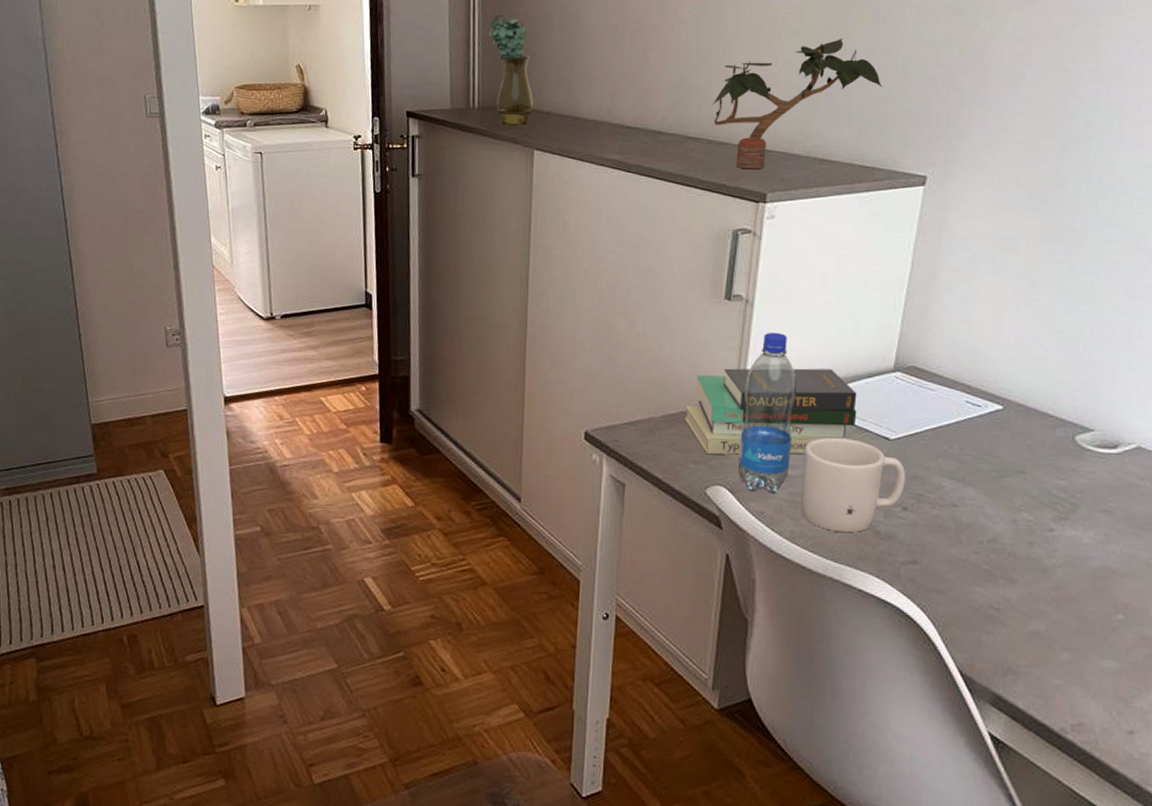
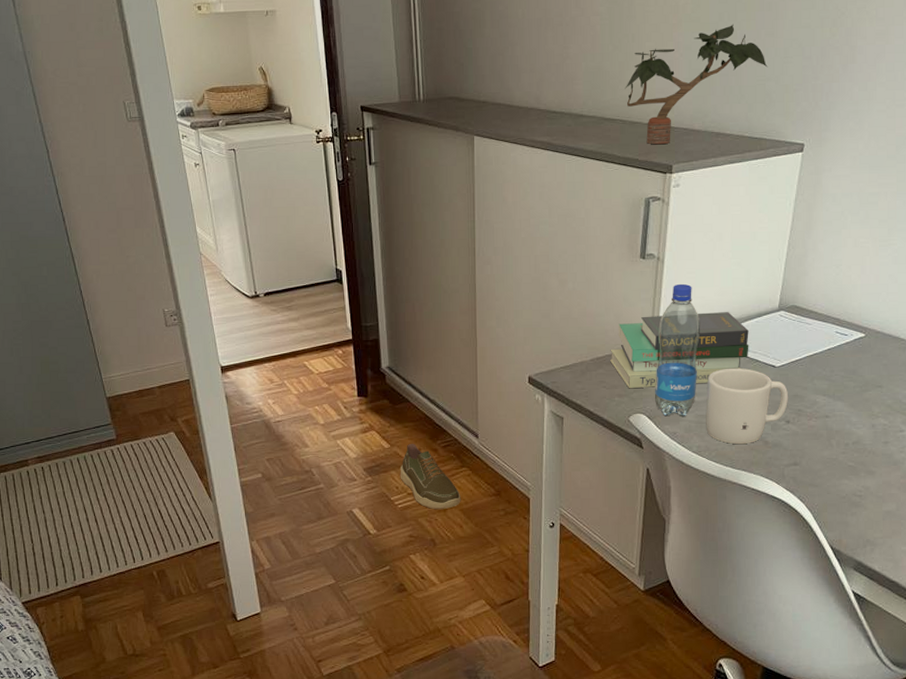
shoe: none [423,502,496,587] -> present [400,443,461,510]
vase: present [489,11,533,125] -> none [429,11,471,114]

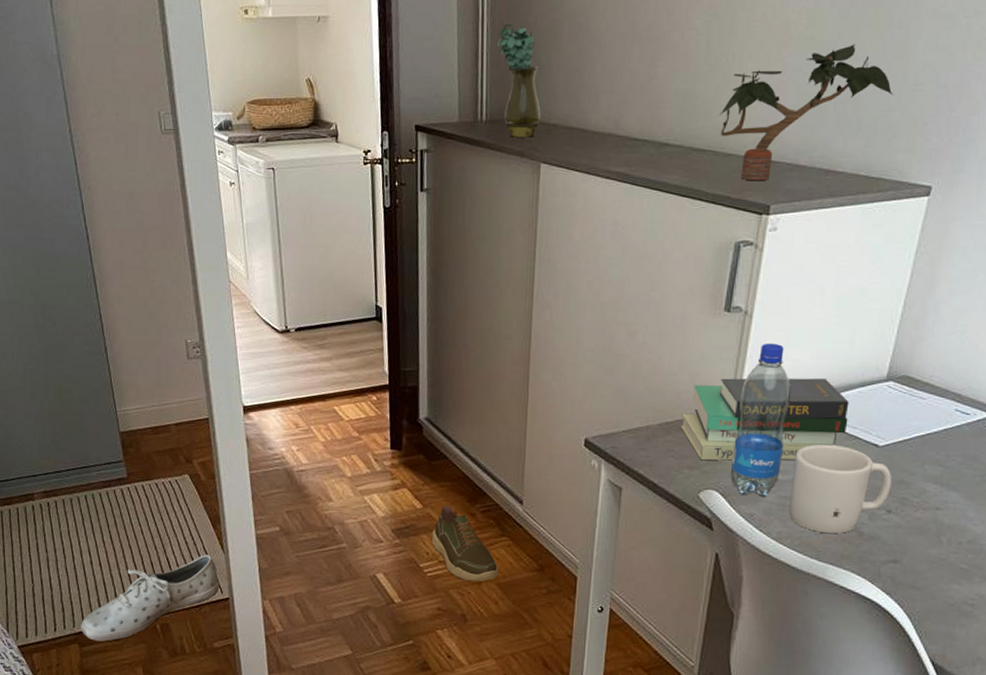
shoe: none [81,504,210,592] -> present [81,555,220,642]
vase: none [429,11,471,114] -> present [497,21,541,137]

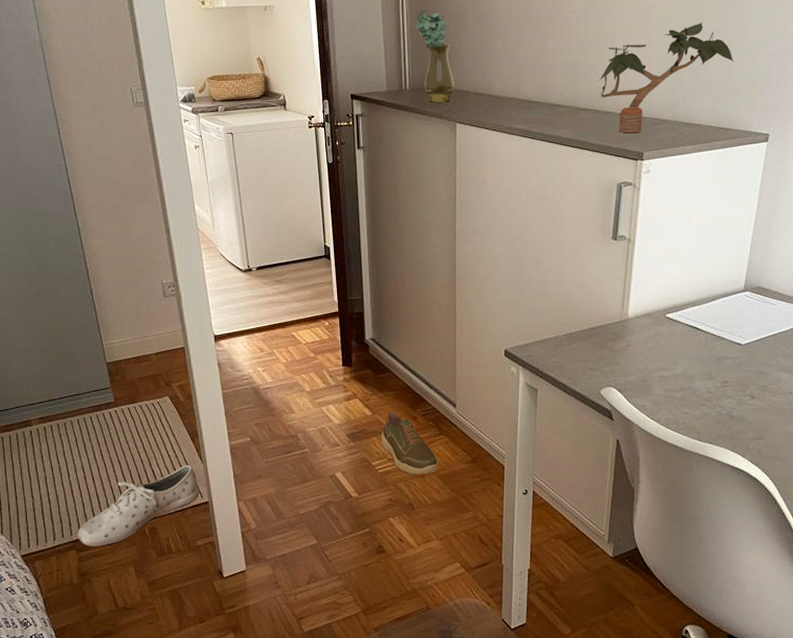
books: present [681,378,849,461] -> none [582,292,716,363]
bottle: present [731,343,792,498] -> none [625,264,670,391]
mug: present [789,444,893,534] -> none [674,345,754,418]

